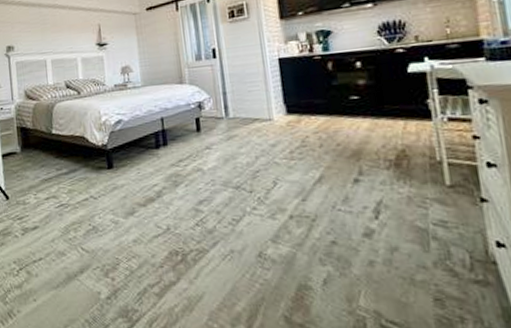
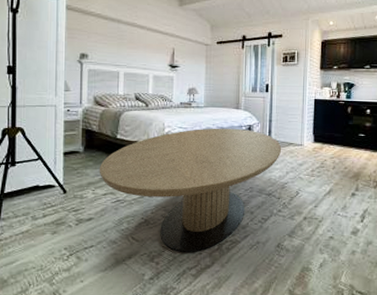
dining table: none [38,107,245,265] -> present [99,128,282,252]

